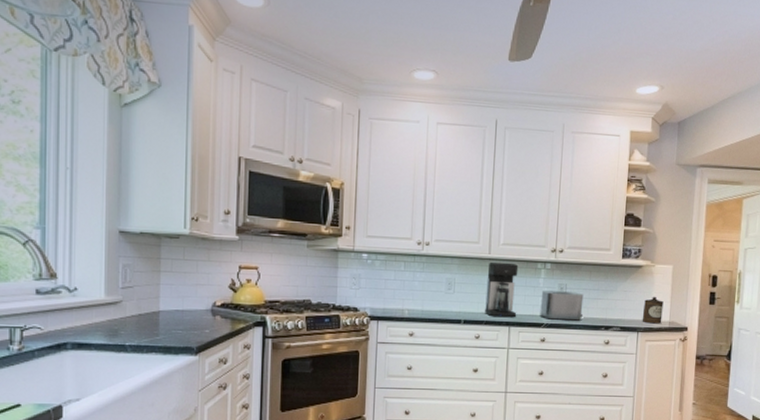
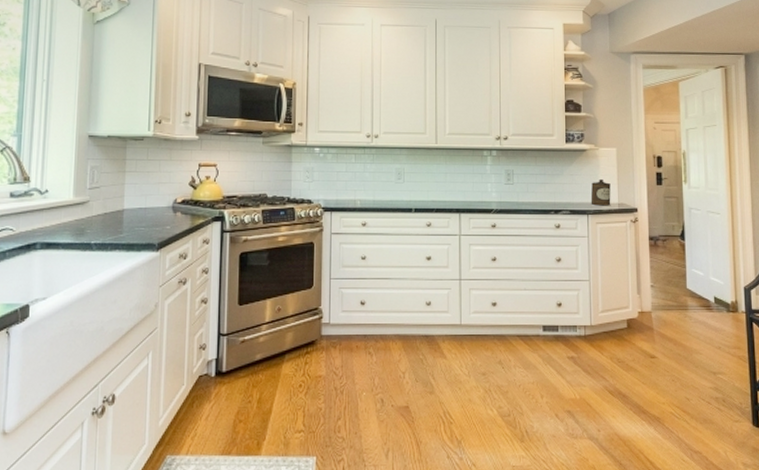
coffee maker: present [485,261,519,318] -> none [435,151,465,205]
toaster: present [540,290,584,321] -> none [489,177,532,206]

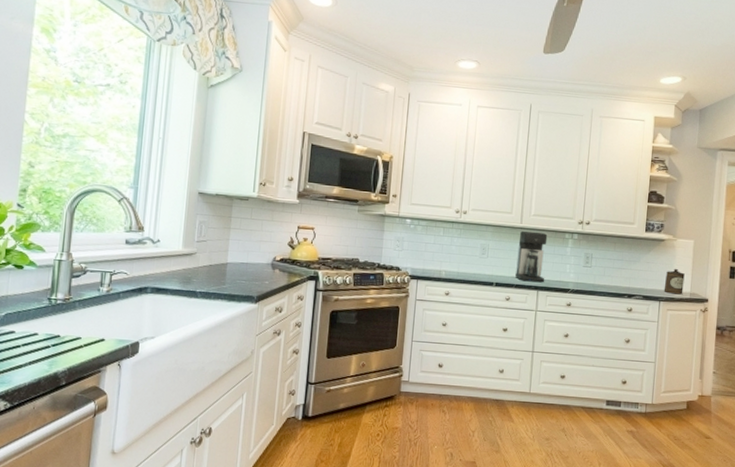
coffee maker: none [435,151,465,205] -> present [515,230,548,283]

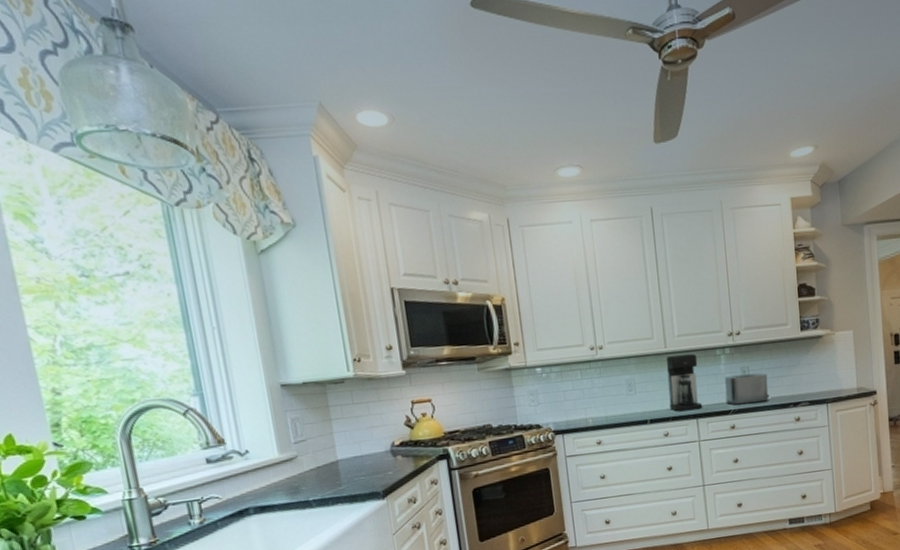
toaster: none [566,259,608,288] -> present [724,373,770,406]
canister: present [664,269,685,295] -> none [829,365,850,393]

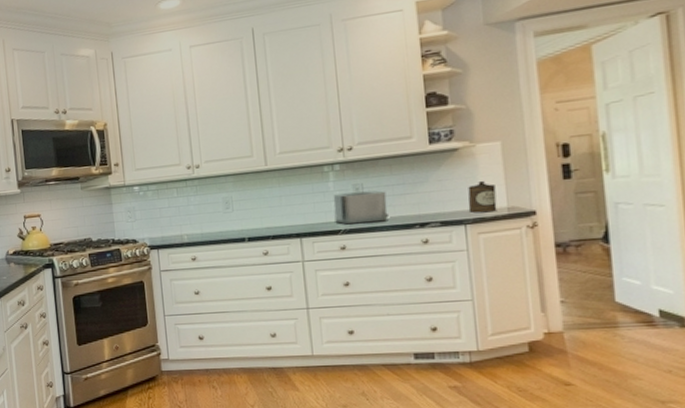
coffee maker: present [666,353,702,412] -> none [267,170,306,231]
canister: none [829,365,850,393] -> present [468,181,497,213]

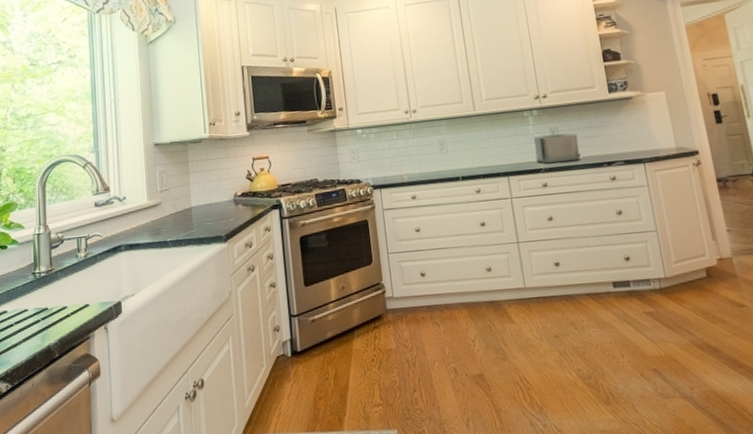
canister: present [468,181,497,213] -> none [643,125,668,153]

